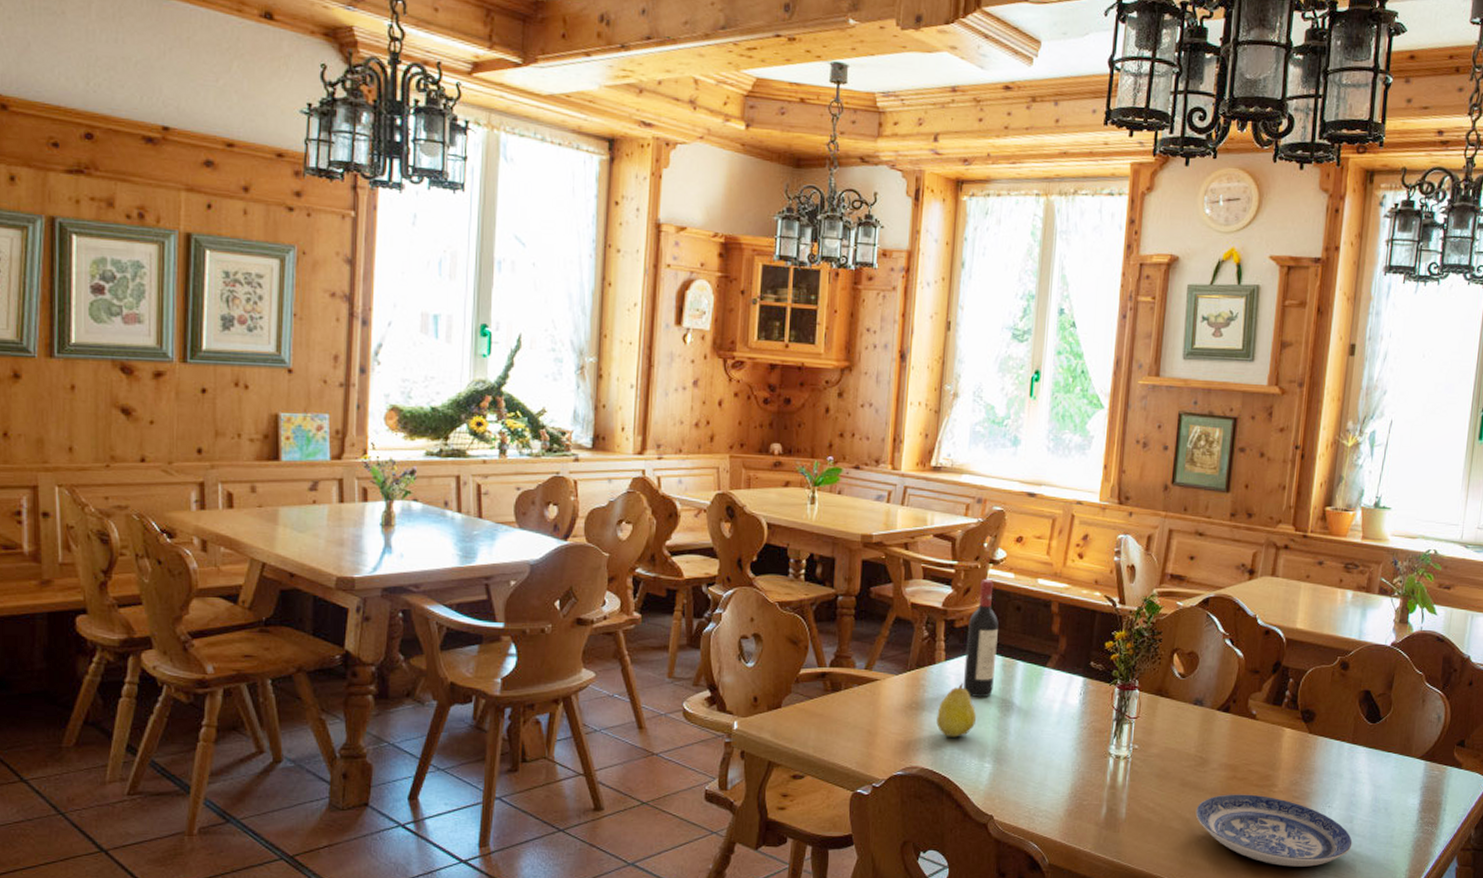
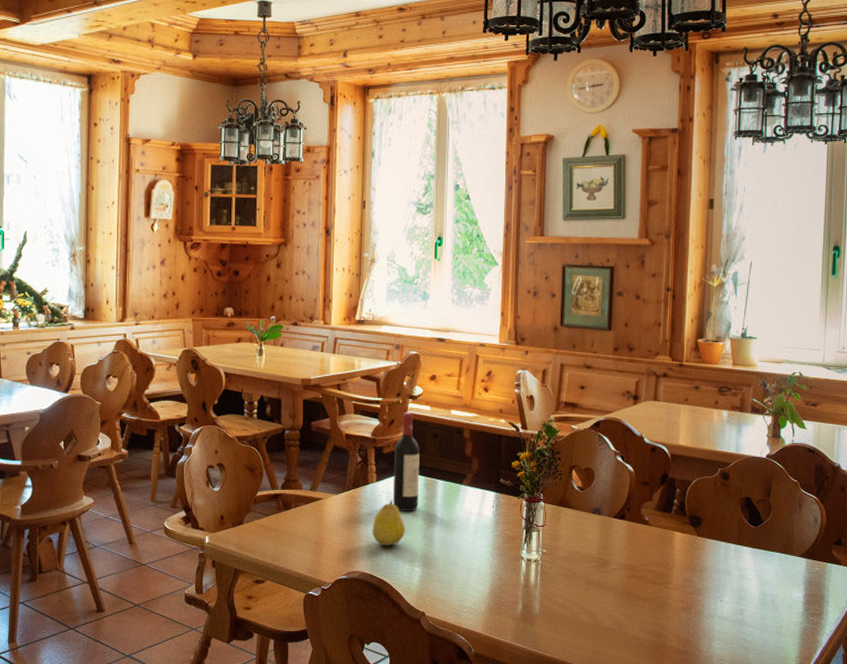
plate: present [1195,794,1353,867] -> none [601,590,745,654]

